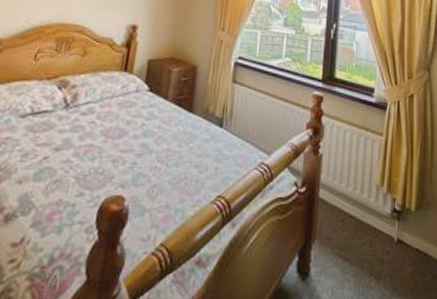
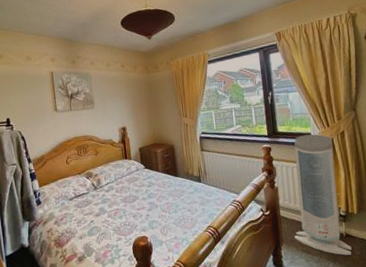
air purifier: none [332,89,402,273] -> present [294,134,352,256]

